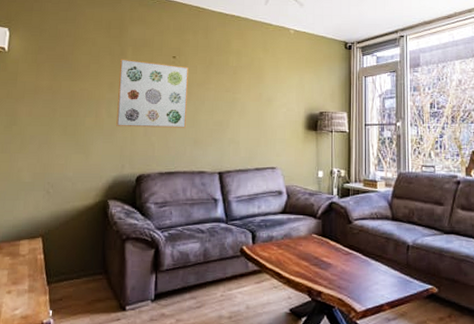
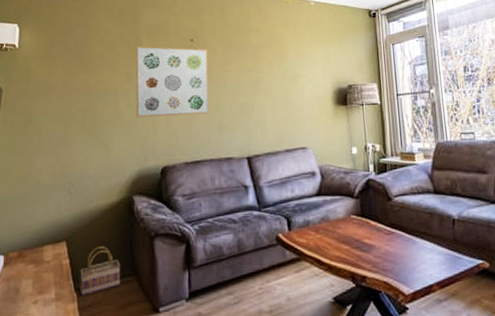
basket: none [52,245,93,289] -> present [80,246,121,295]

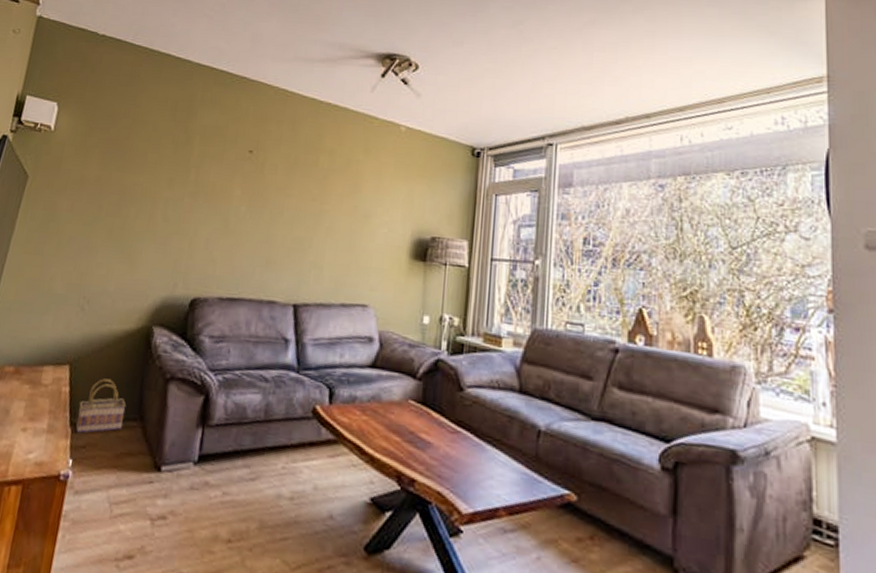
wall art: present [136,46,209,118] -> none [172,149,267,243]

